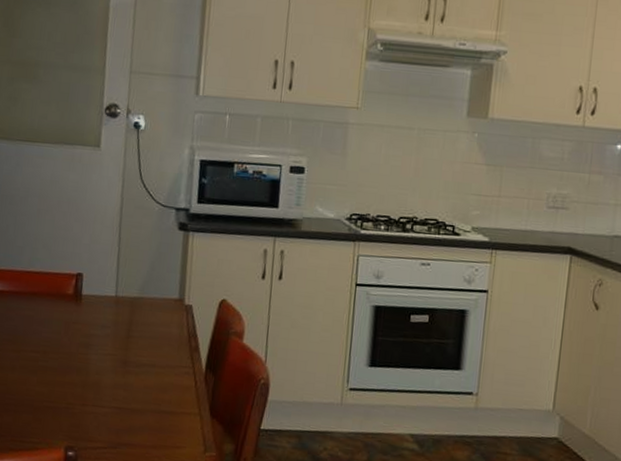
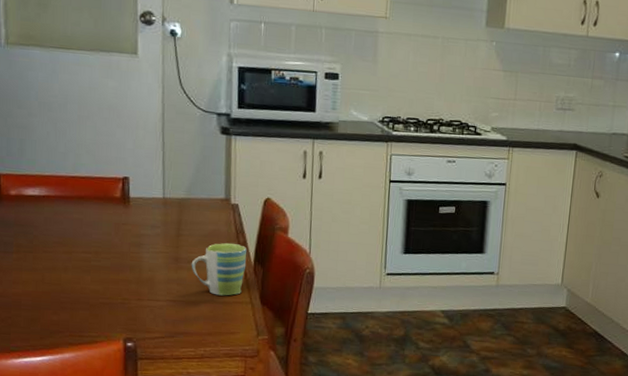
mug: none [139,346,199,406] -> present [191,242,247,296]

